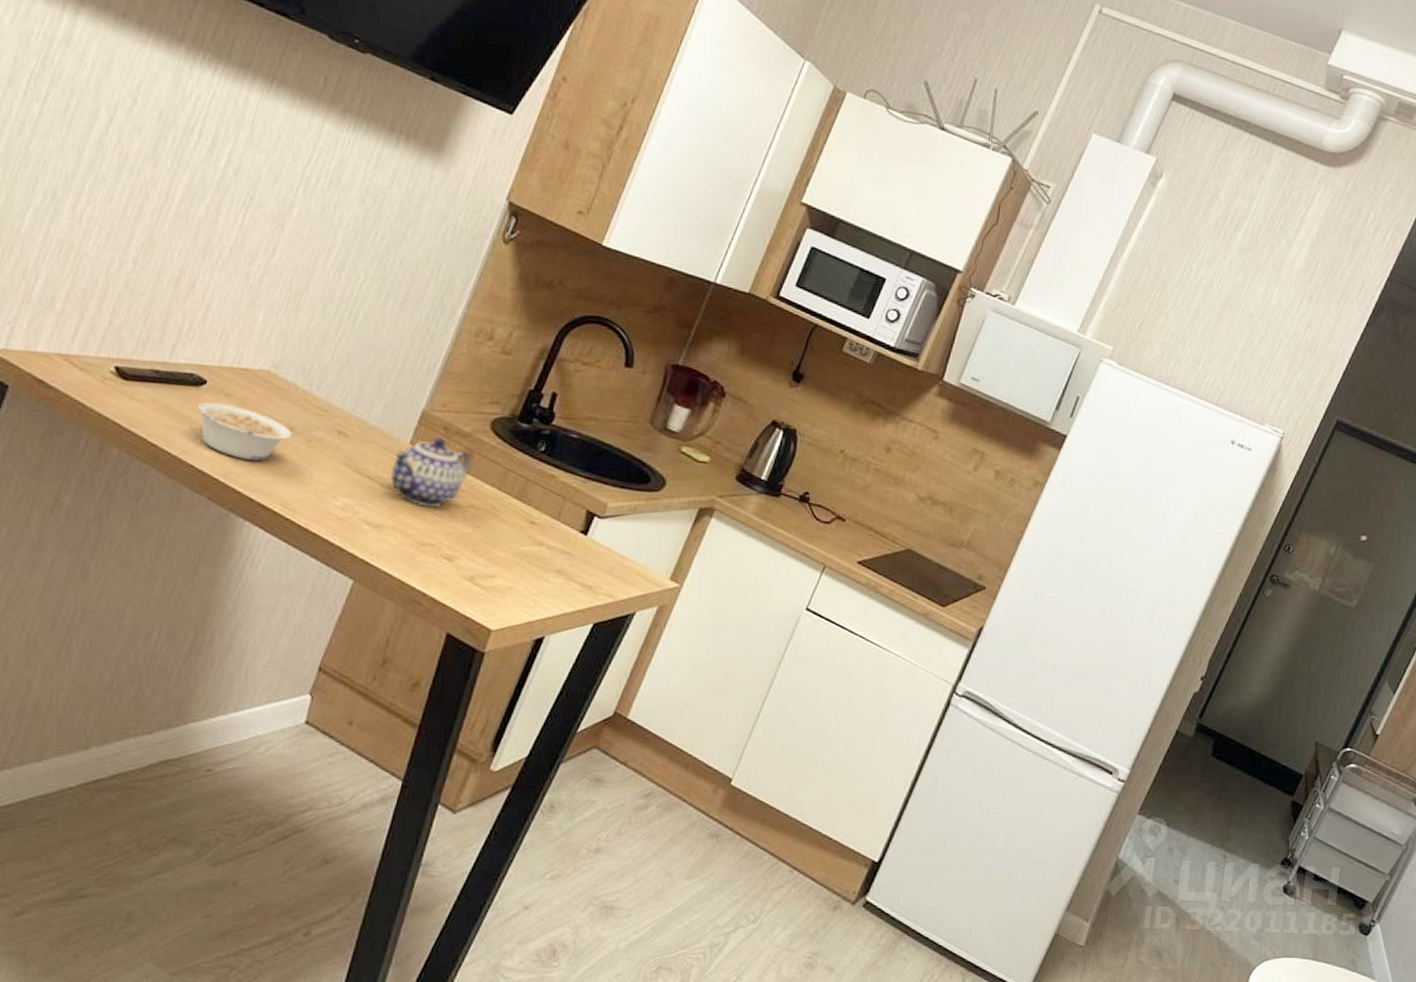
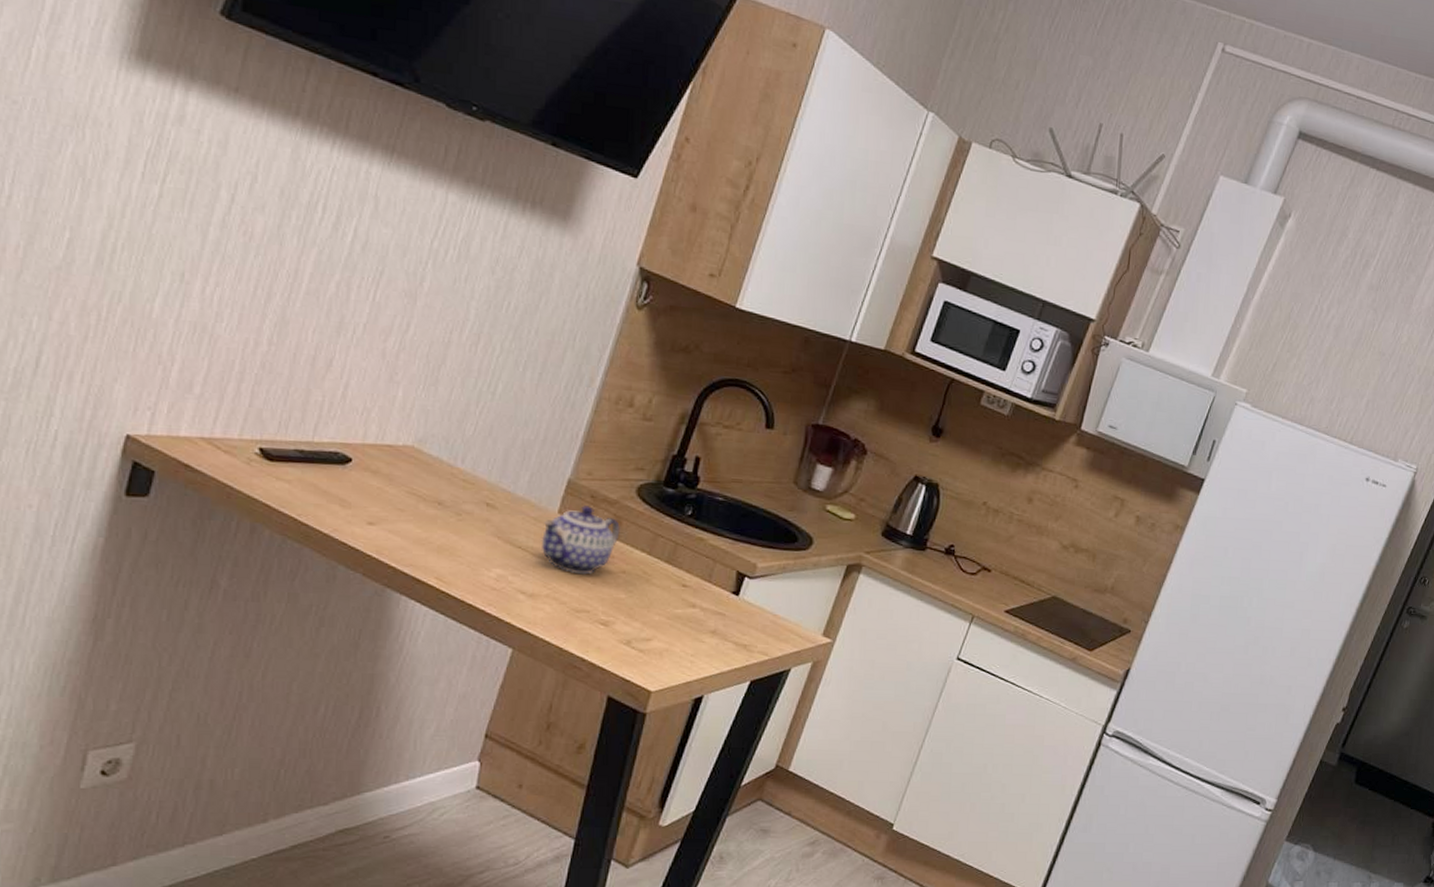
legume: present [198,401,292,461] -> none [345,479,441,536]

